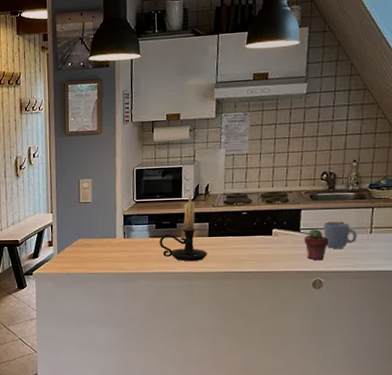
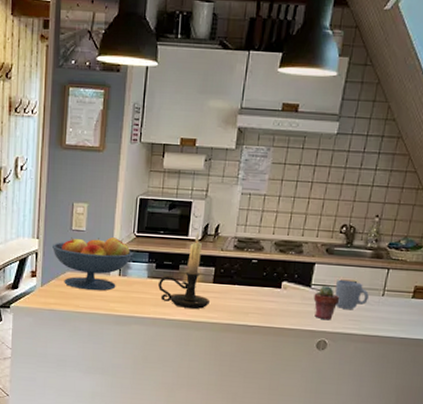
fruit bowl: none [65,205,135,254] -> present [53,237,133,291]

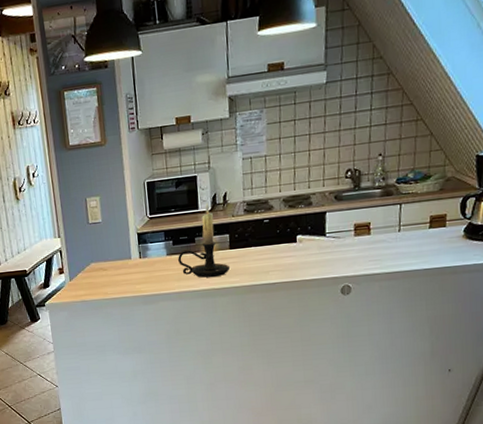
fruit bowl: present [53,237,133,291] -> none [74,222,150,277]
potted succulent: present [313,286,340,321] -> none [330,232,357,265]
mug: present [335,279,369,309] -> none [350,222,385,251]

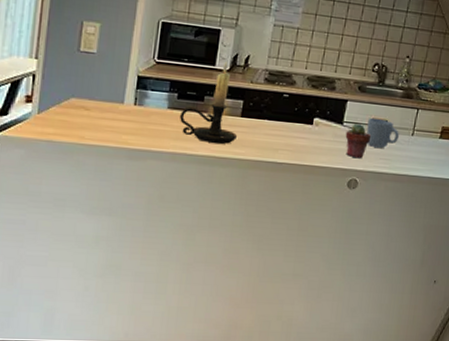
potted succulent: none [330,232,357,265] -> present [345,124,372,159]
mug: none [350,222,385,251] -> present [367,117,399,148]

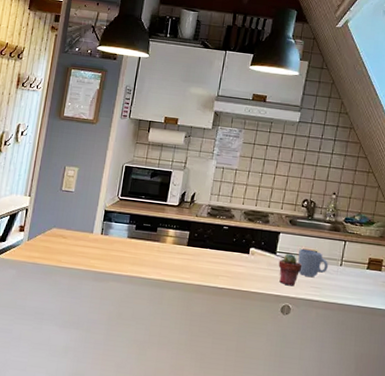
candle holder: present [179,61,237,145] -> none [136,198,183,270]

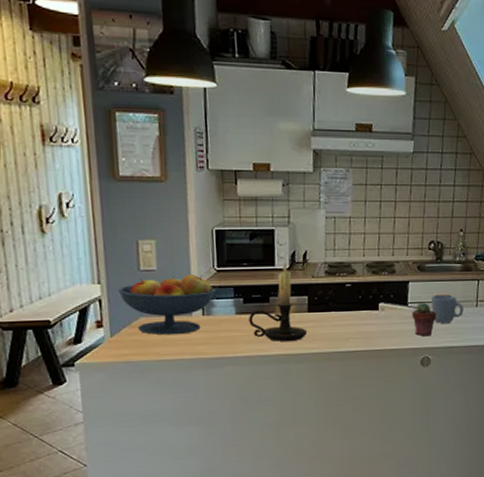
fruit bowl: none [42,197,116,248] -> present [119,274,216,336]
candle holder: none [136,198,183,270] -> present [248,260,307,342]

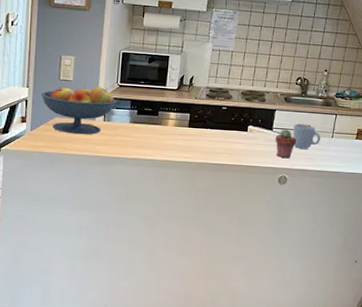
candle holder: present [248,260,307,342] -> none [139,82,186,151]

